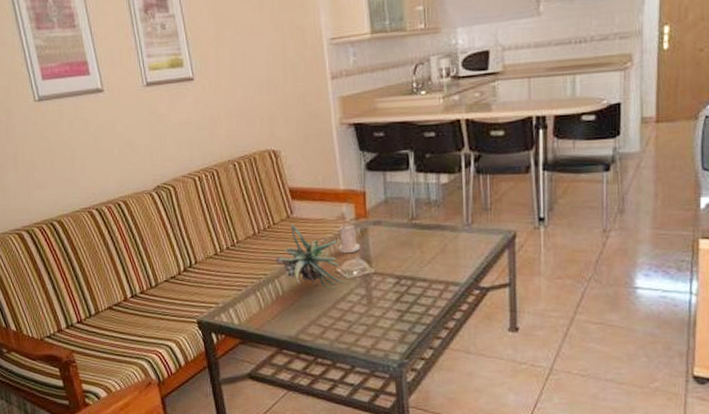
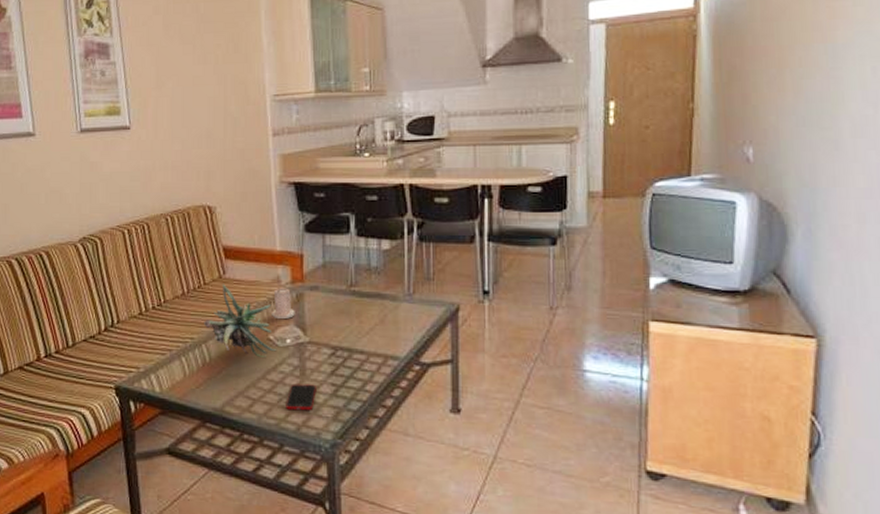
cell phone: none [355,311,383,336] -> present [286,383,316,411]

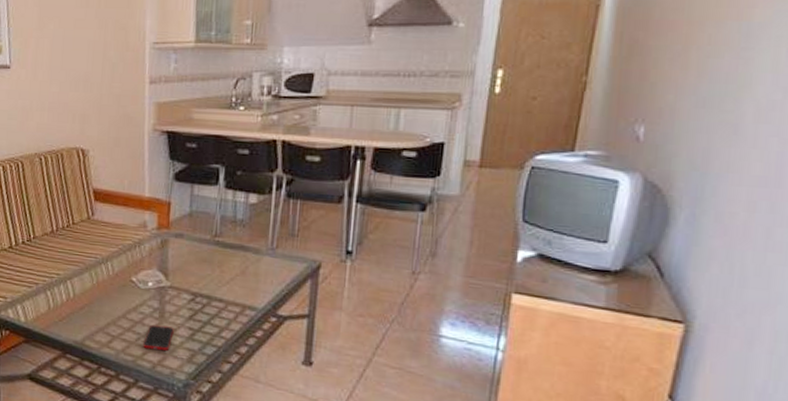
plant: present [204,283,277,357] -> none [70,224,139,298]
candle: present [272,288,295,319] -> none [136,232,159,263]

